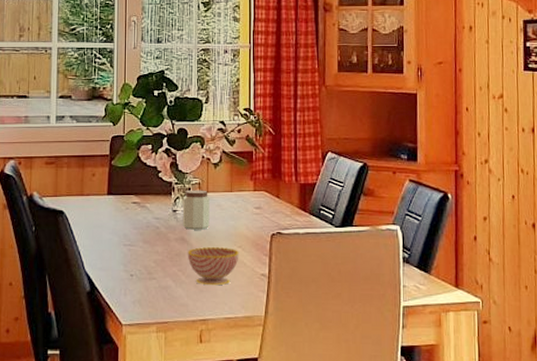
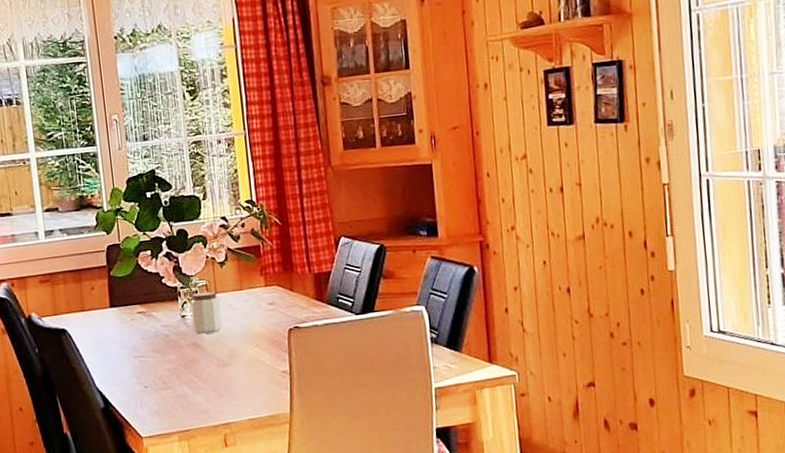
teacup: present [187,246,239,285] -> none [201,348,257,388]

